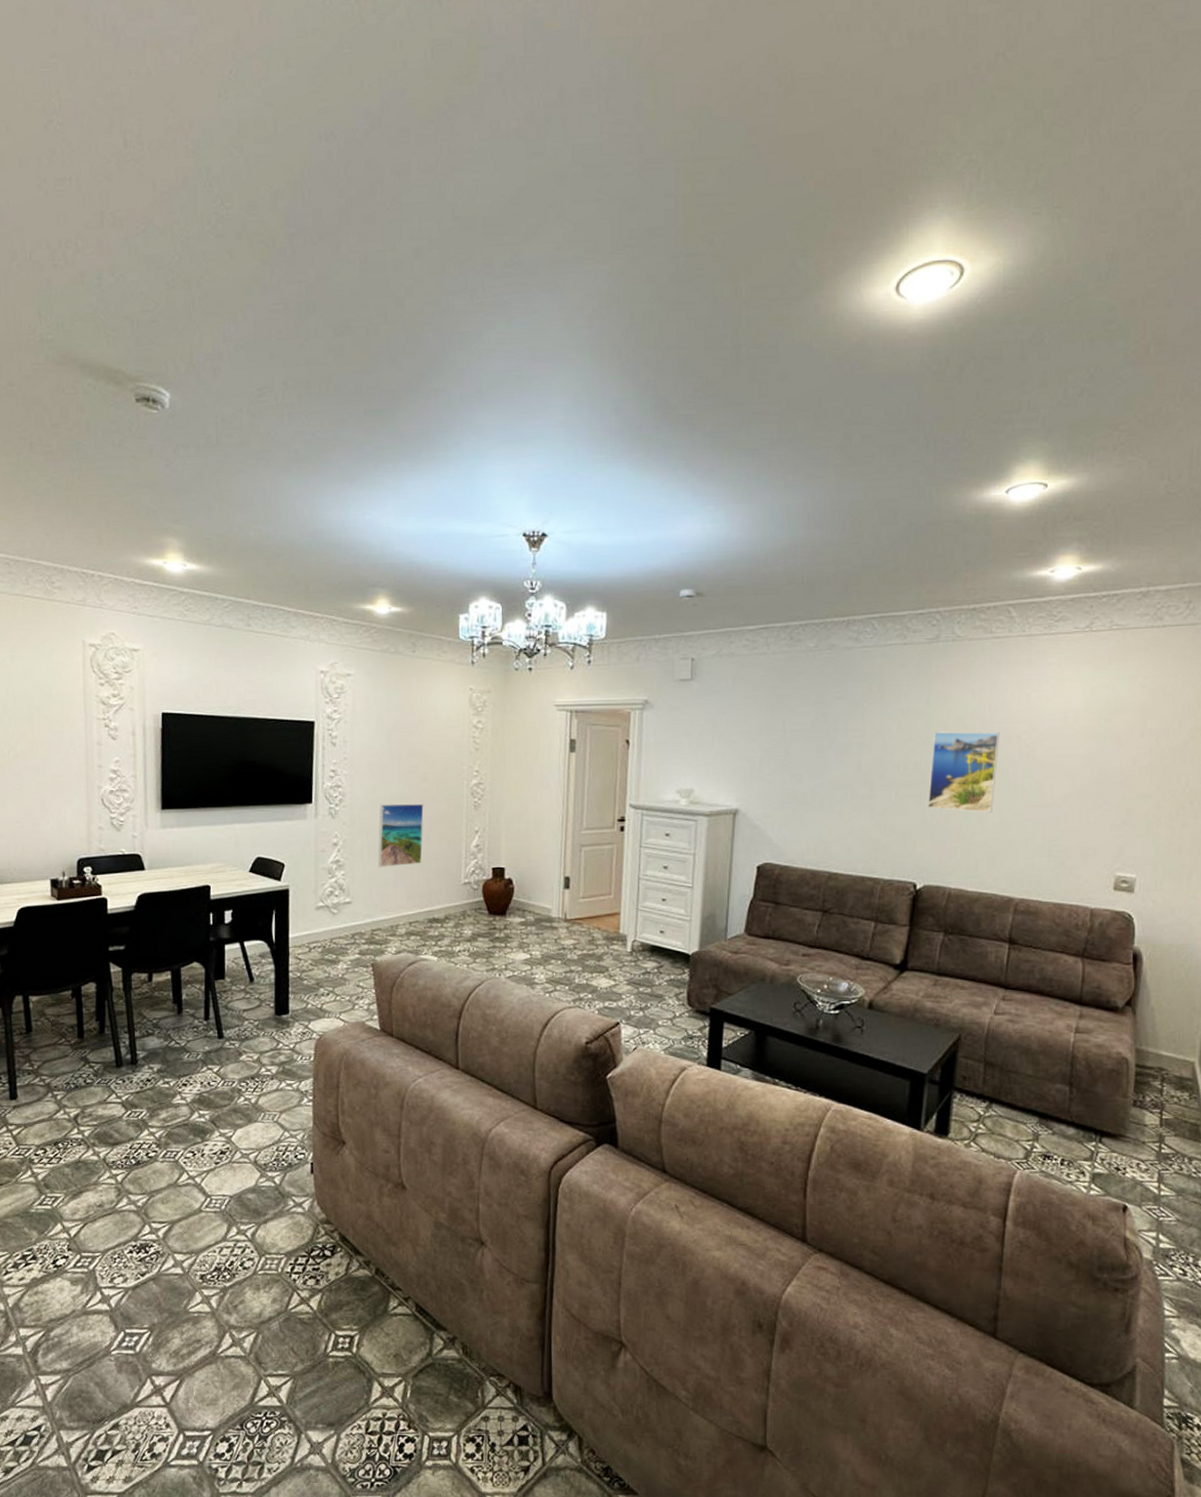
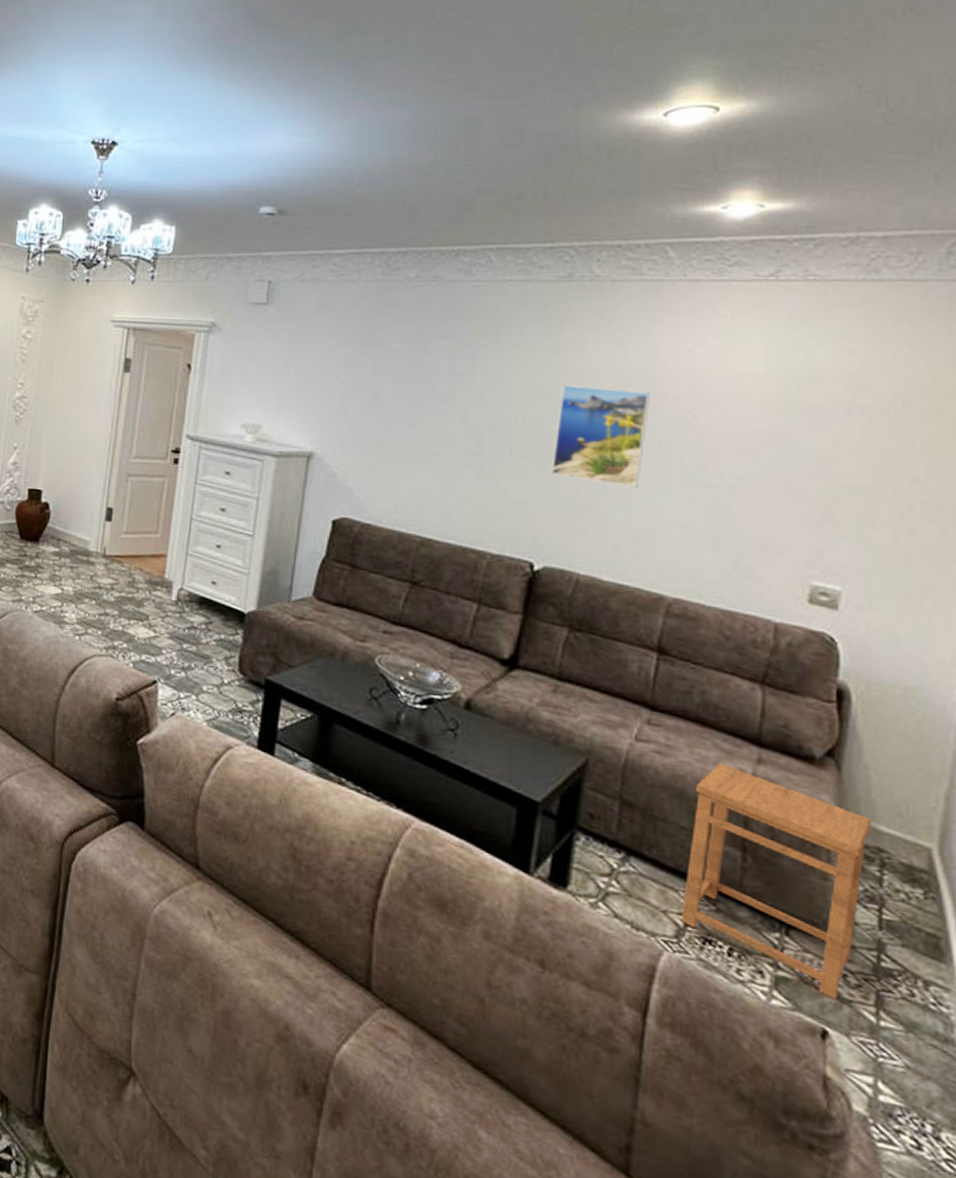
side table: none [1029,1022,1156,1183] -> present [681,762,872,1000]

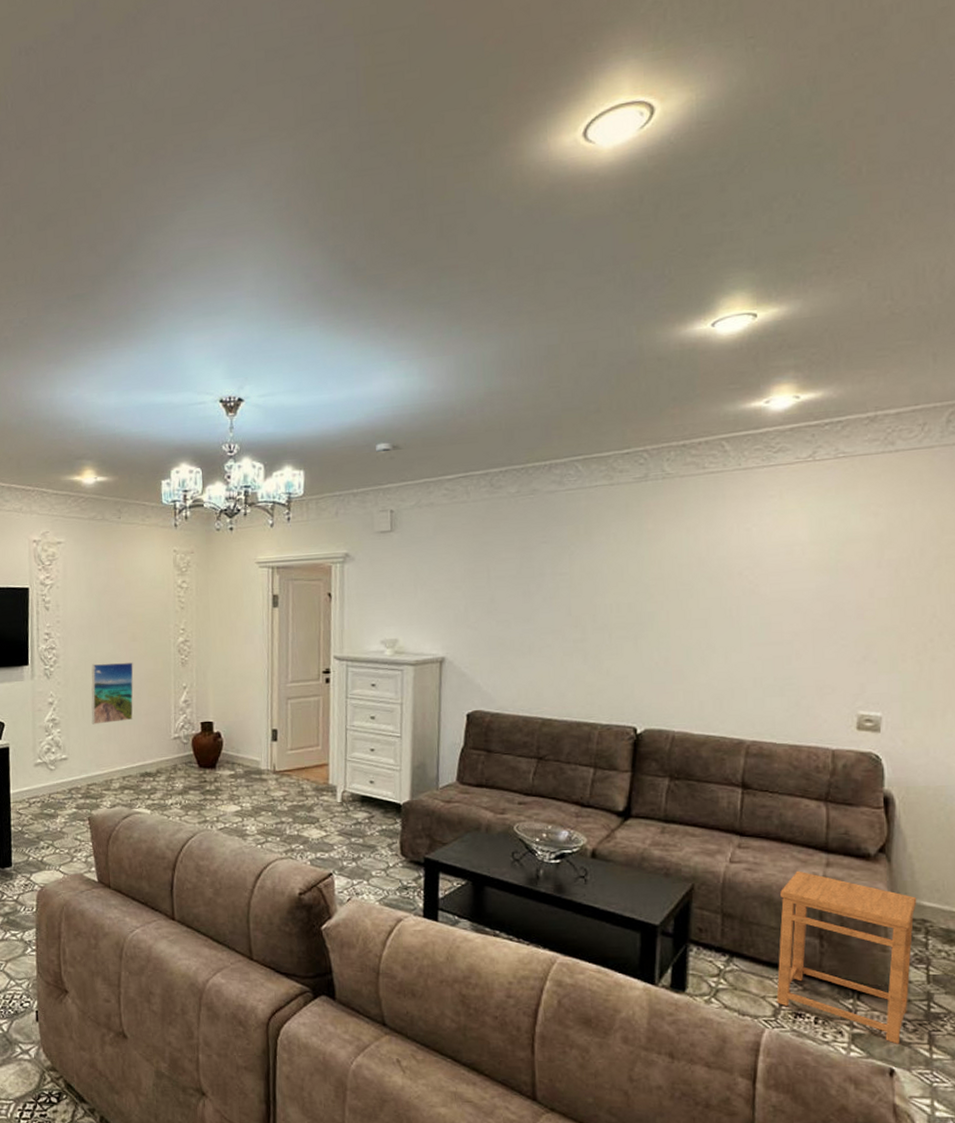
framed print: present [552,385,650,488] -> none [644,569,719,653]

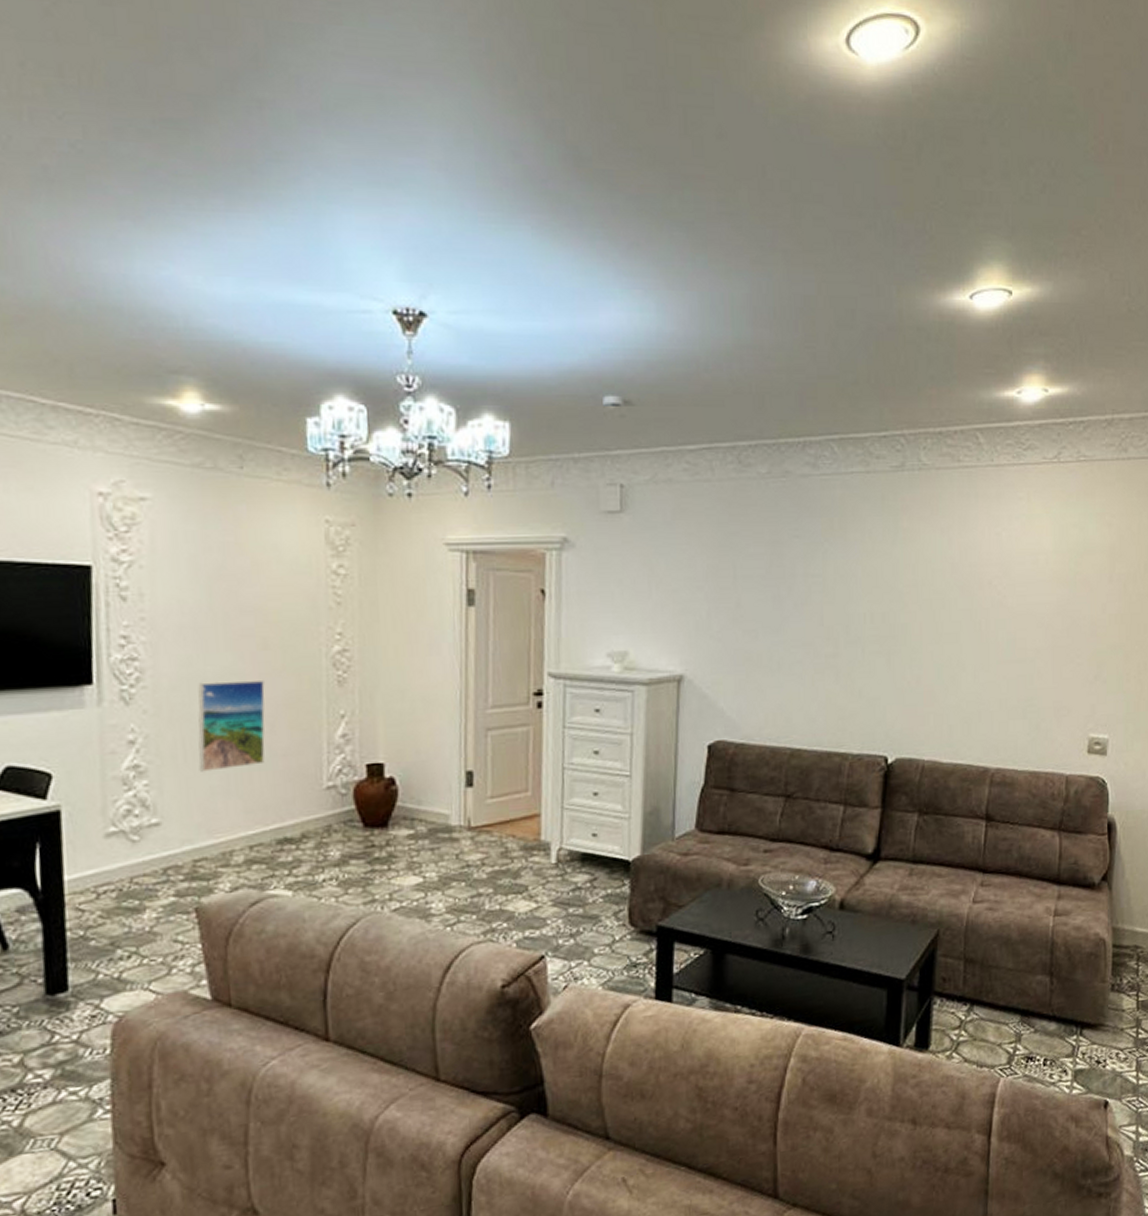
side table: present [776,870,917,1044] -> none [1011,906,1132,1075]

